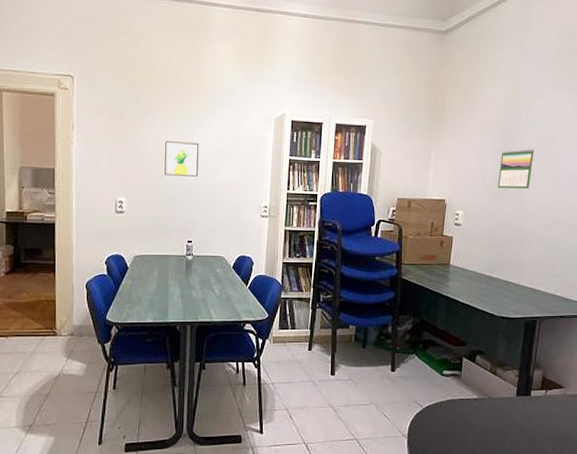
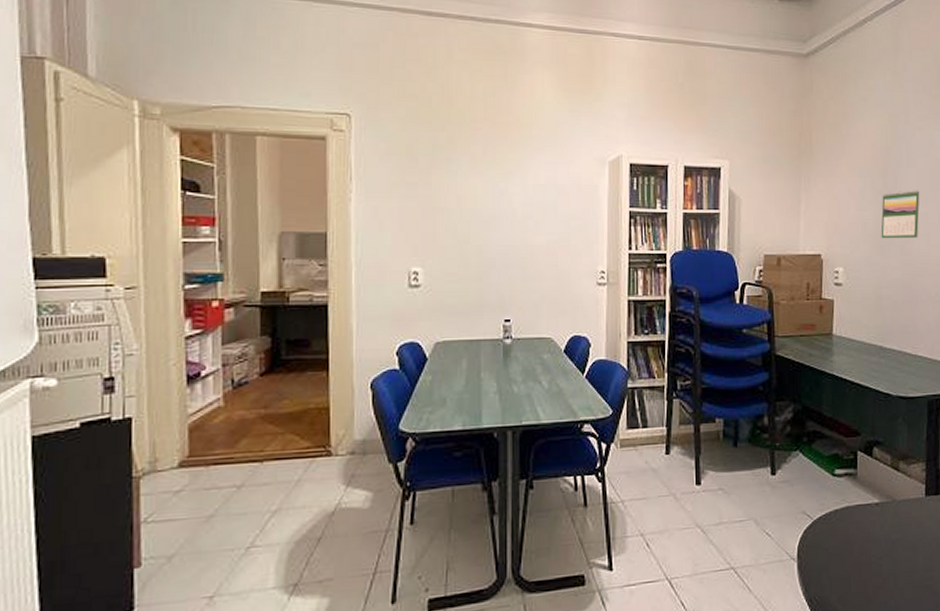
wall art: present [164,141,200,177] -> none [472,193,516,237]

